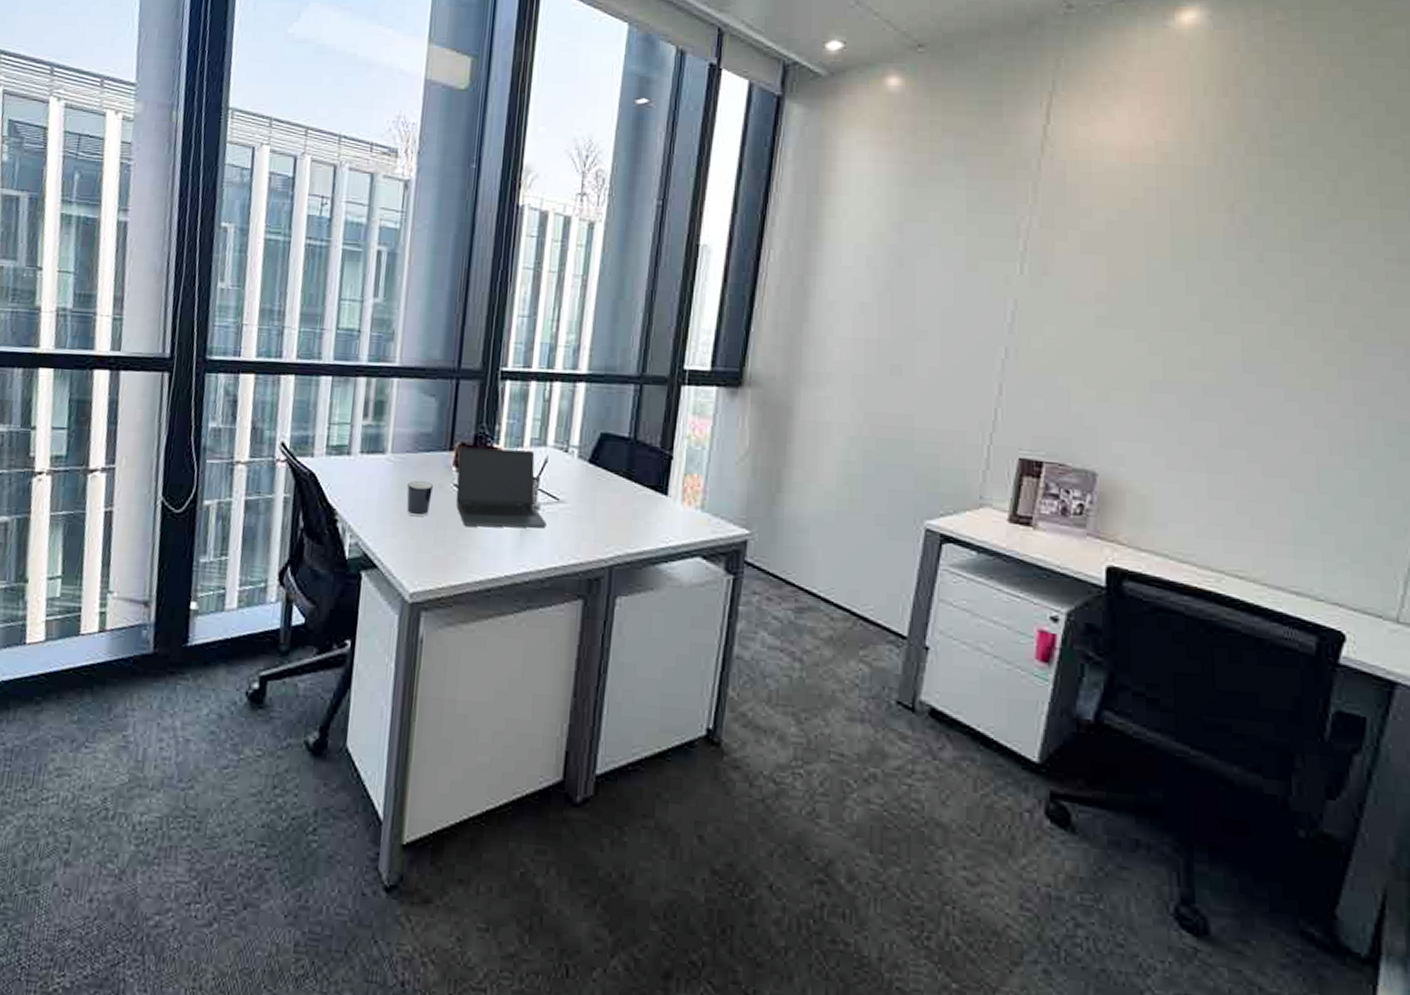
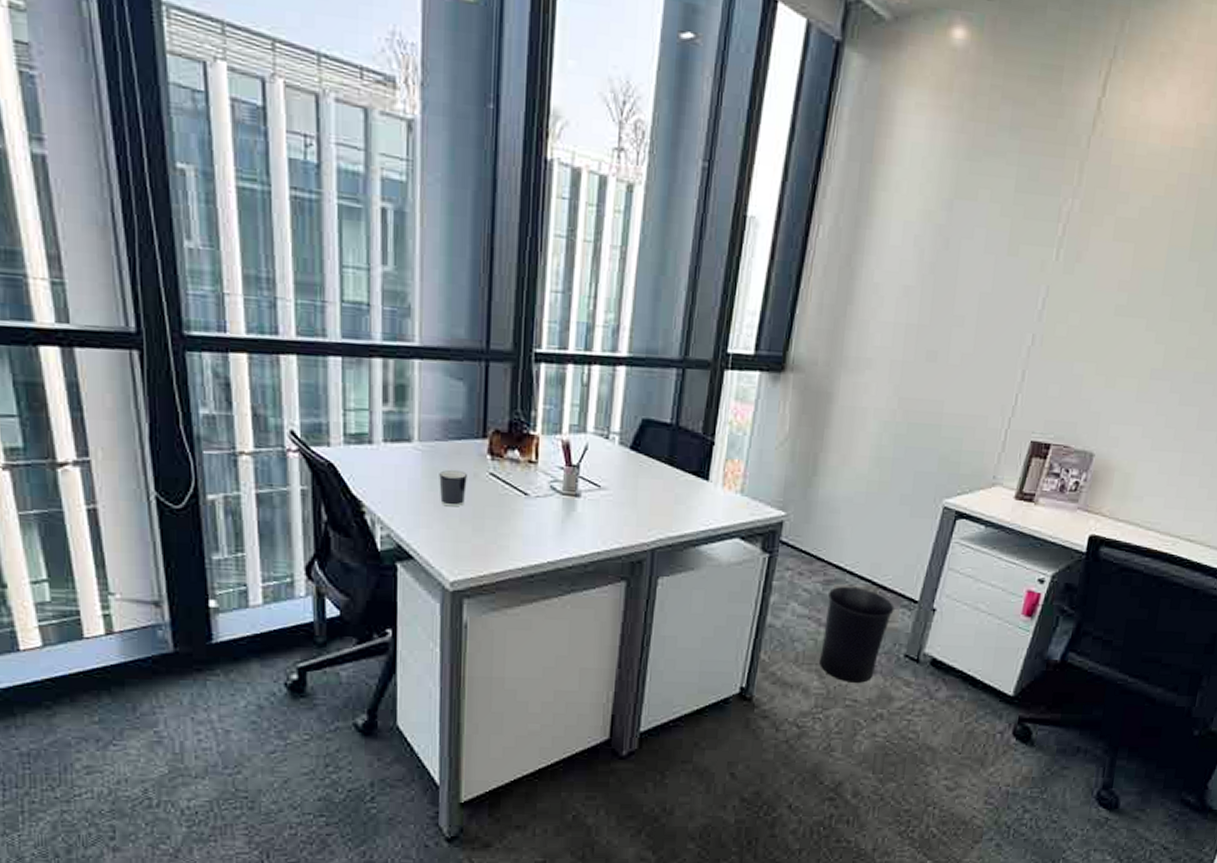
laptop: present [455,446,547,528] -> none [492,434,589,516]
waste bin: none [797,615,879,733] -> present [820,586,895,683]

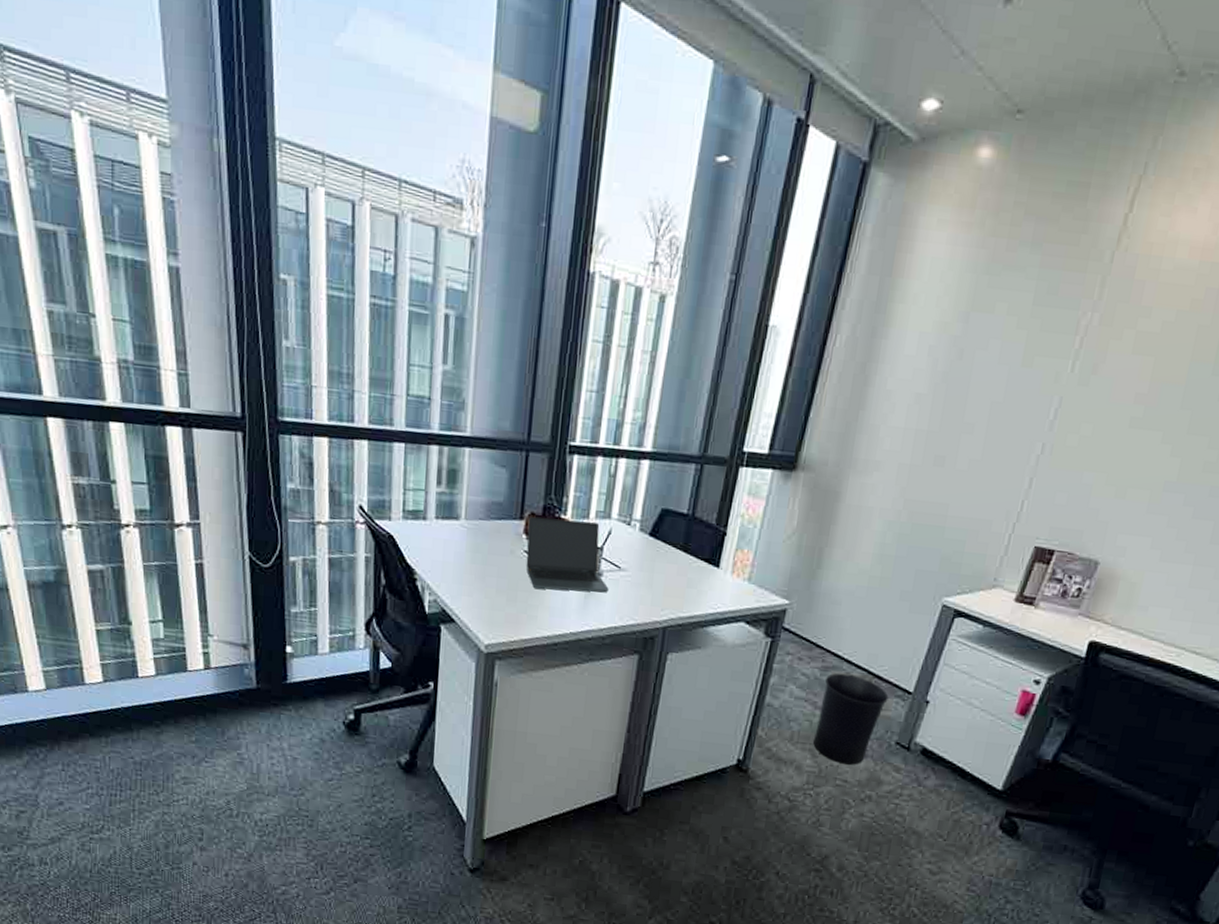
mug: present [439,470,467,507] -> none [480,546,505,579]
laptop: none [492,434,589,516] -> present [526,516,609,593]

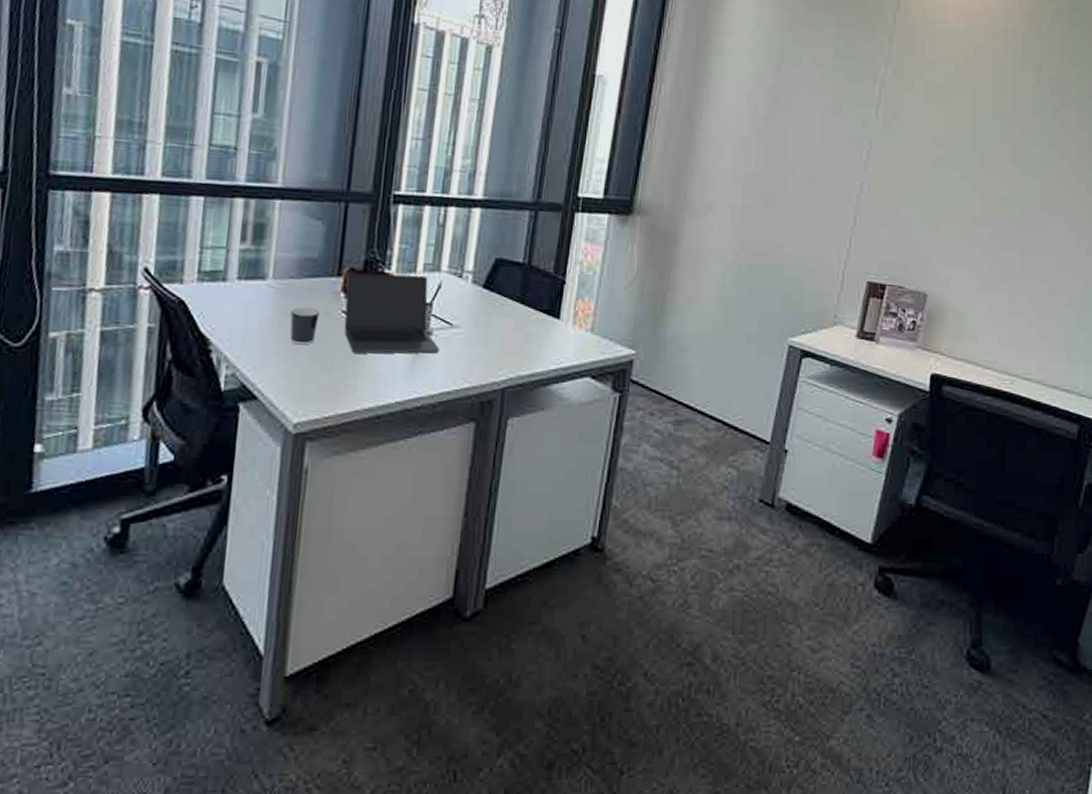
mug: none [480,546,505,579] -> present [290,308,319,345]
waste bin: present [813,673,889,765] -> none [673,426,746,531]

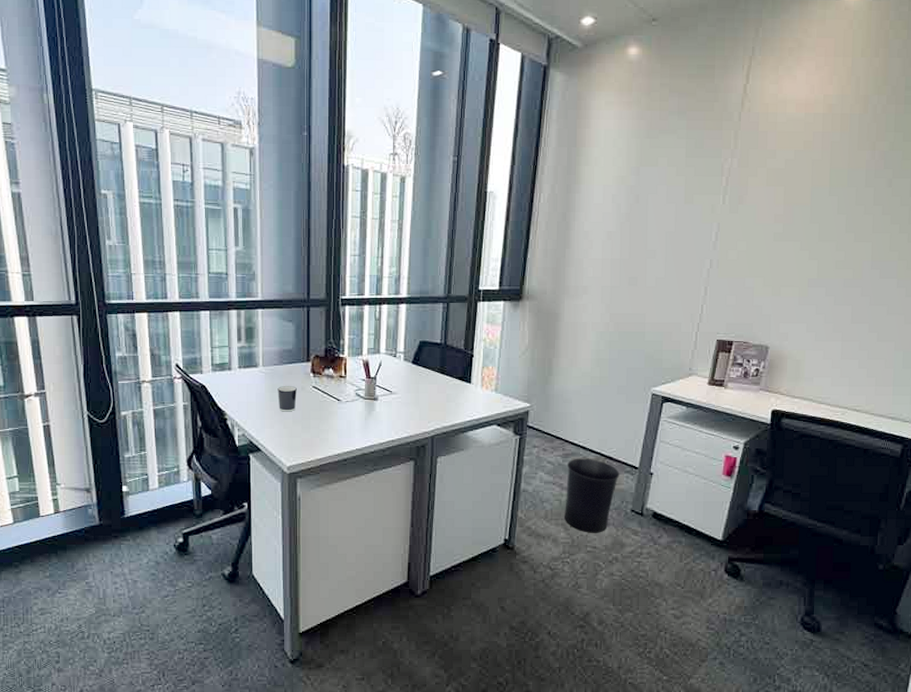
laptop: present [344,272,440,354] -> none [314,358,384,416]
waste bin: none [673,426,746,531] -> present [564,458,620,533]

